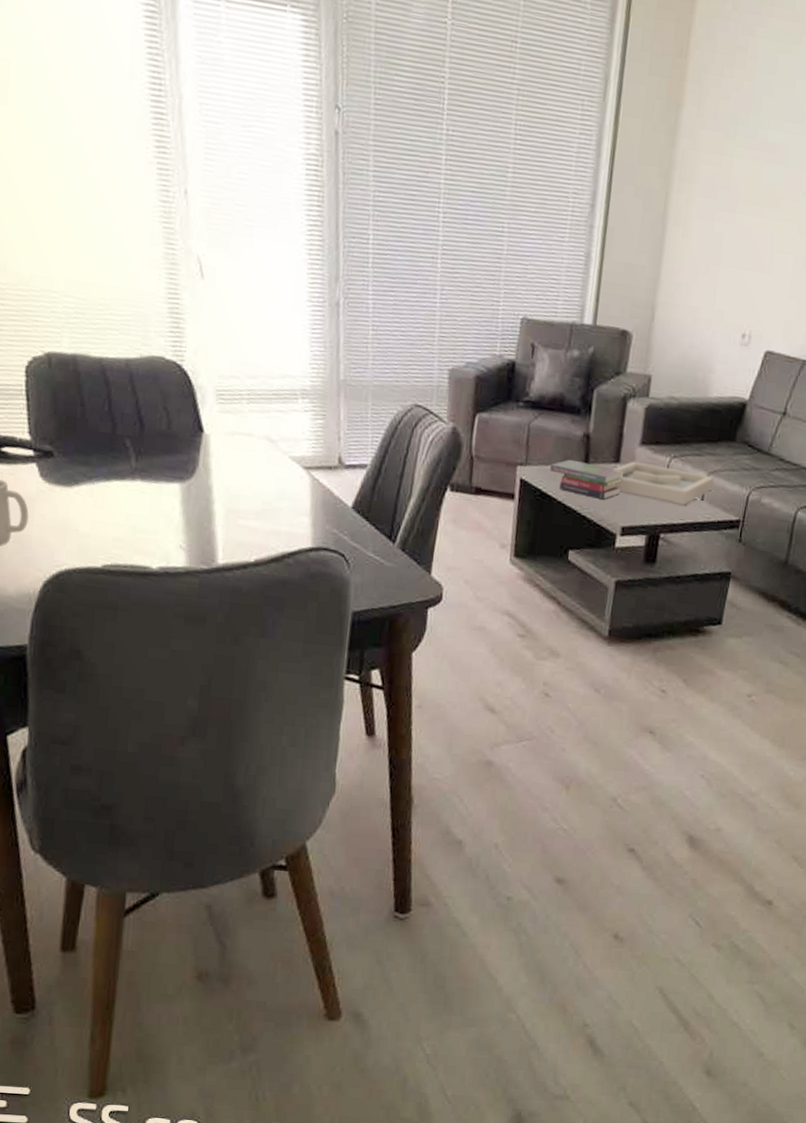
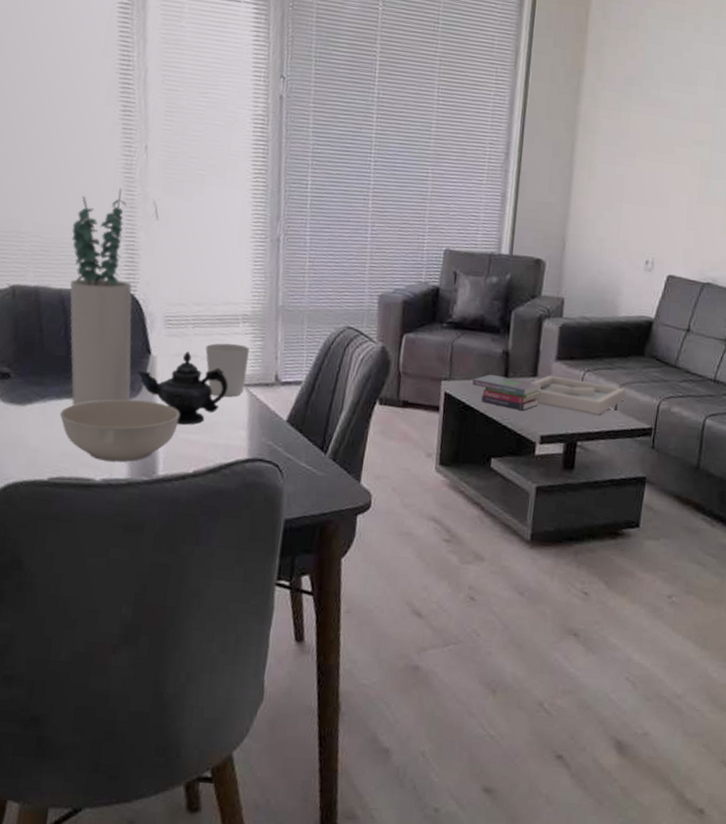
vase: none [108,240,185,488] -> present [70,187,133,406]
bowl: none [109,481,239,550] -> present [59,399,181,462]
teapot: none [189,428,289,511] -> present [137,350,229,425]
dixie cup: none [262,421,310,481] -> present [205,343,249,397]

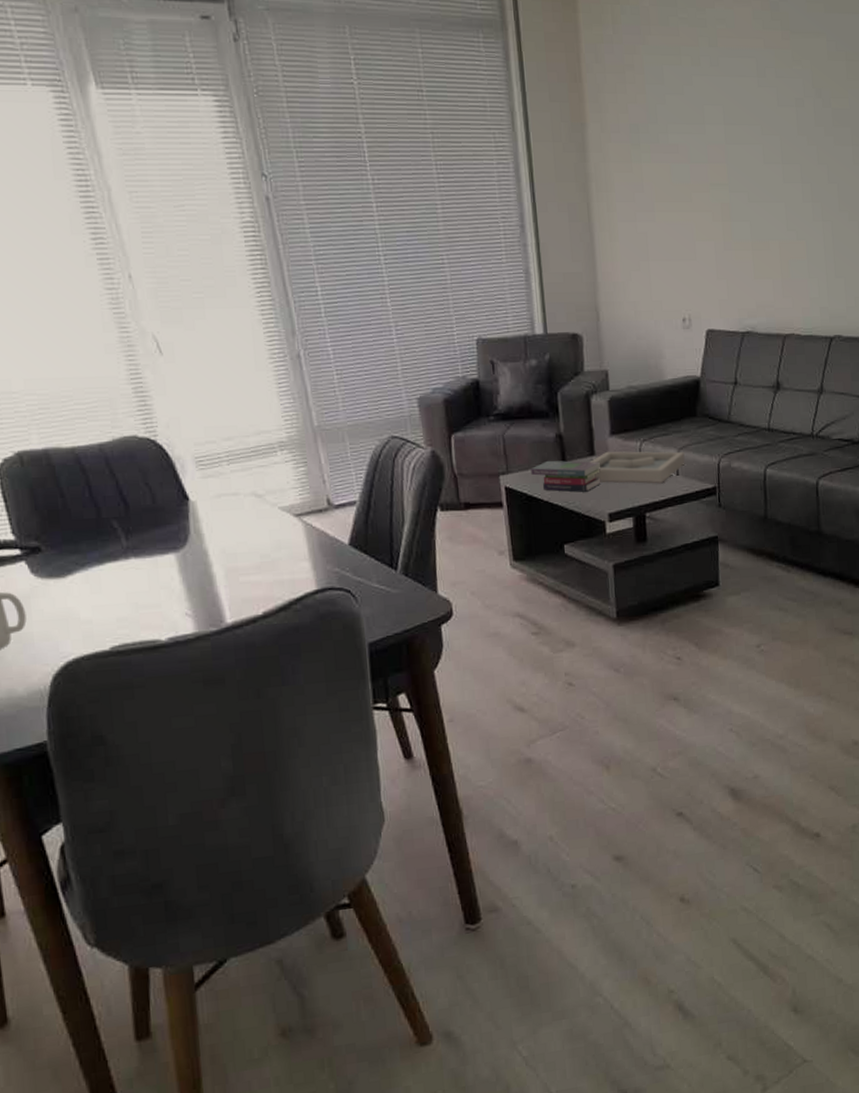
bowl: present [59,399,181,462] -> none [105,549,236,619]
vase: present [70,187,133,406] -> none [68,326,179,568]
teapot: present [137,350,229,425] -> none [179,489,281,567]
dixie cup: present [205,343,249,397] -> none [246,474,297,531]

